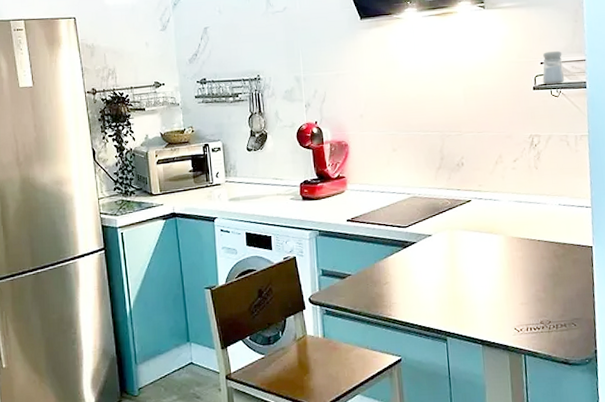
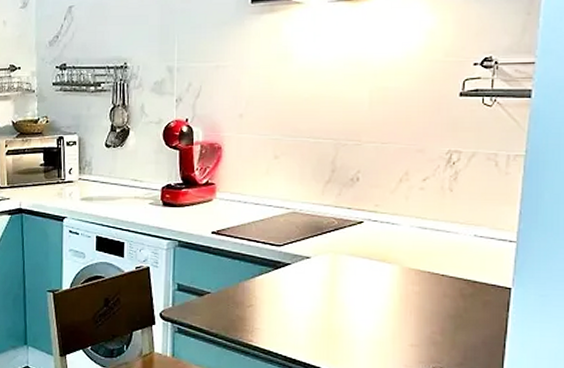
salt shaker: present [542,50,565,84] -> none [474,49,504,90]

